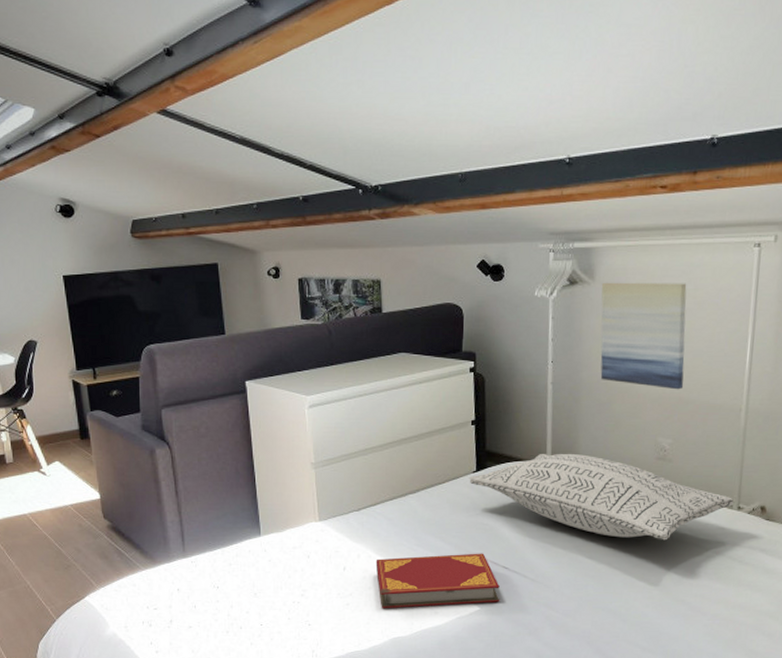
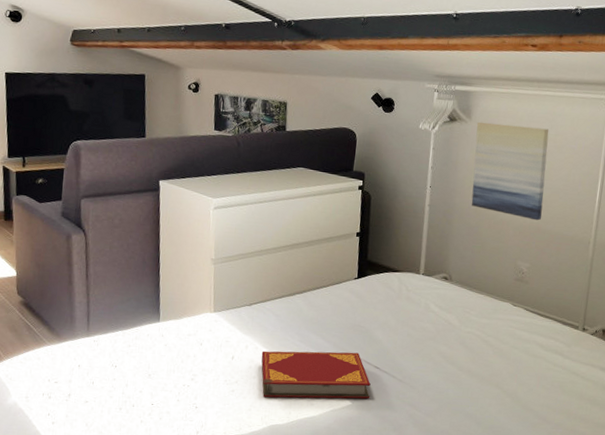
pillow: present [469,453,735,541] -> none [351,267,580,354]

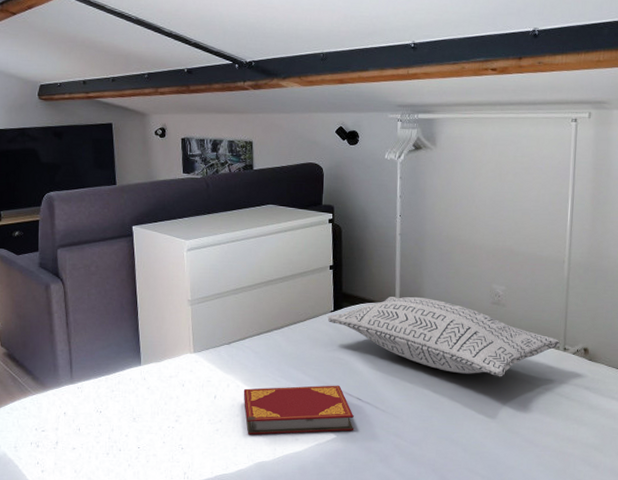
pillow: none [351,267,580,354] -> present [327,296,561,377]
wall art: present [471,122,549,221] -> none [442,148,515,243]

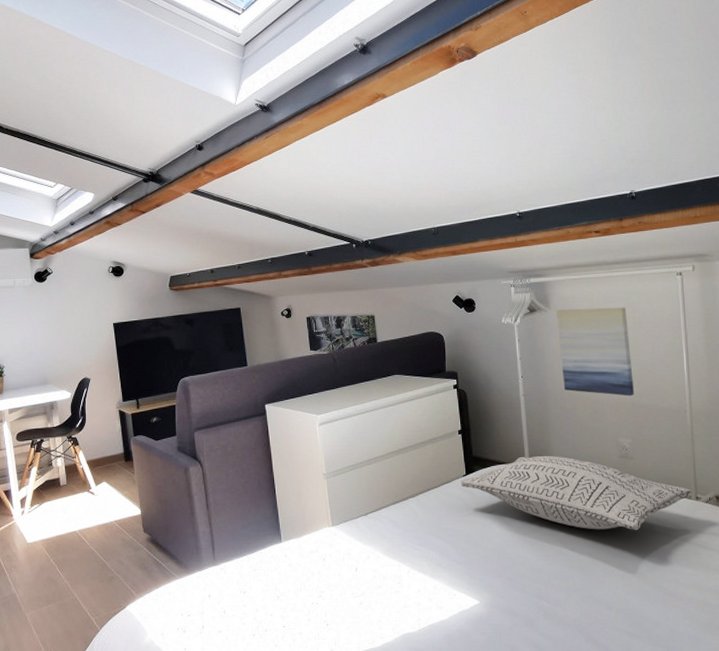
hardback book: present [243,385,354,435] -> none [383,549,497,606]
wall art: none [442,148,515,243] -> present [556,307,635,396]

